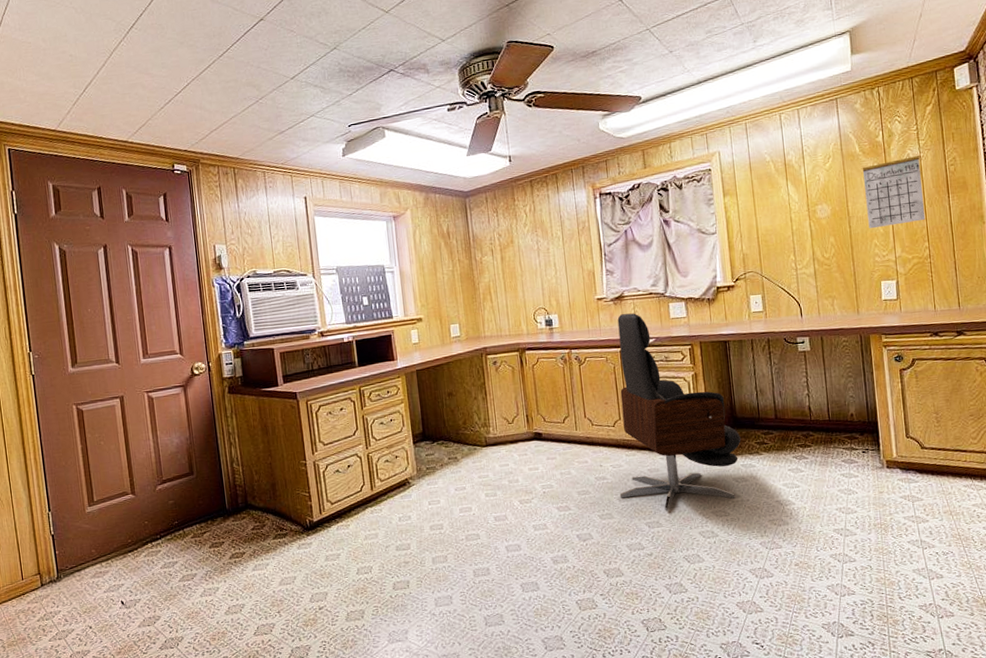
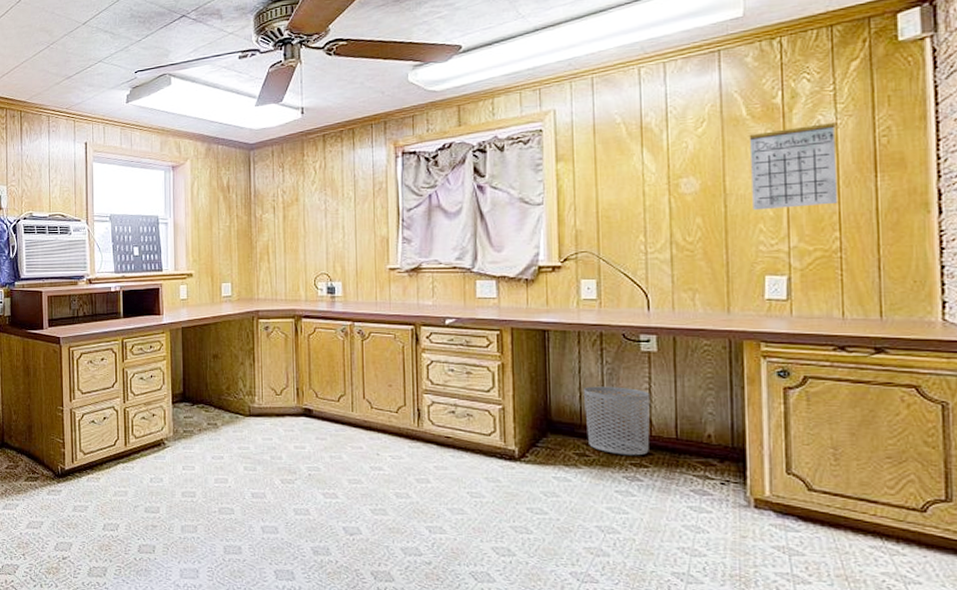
office chair: present [617,313,741,511] -> none [397,288,555,517]
waste bin: none [758,382,811,439] -> present [583,386,651,456]

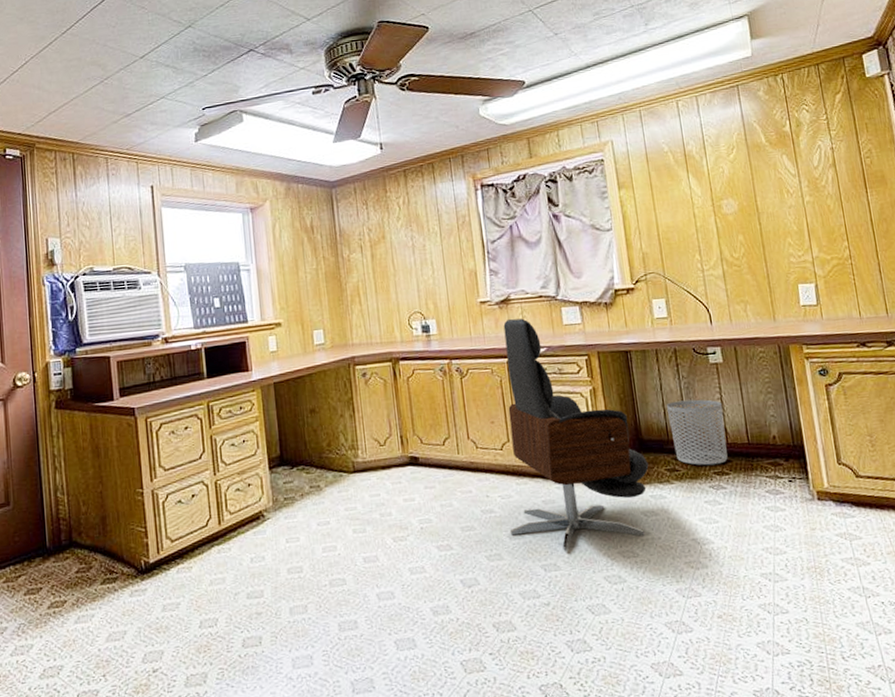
office chair: none [397,288,555,517] -> present [503,318,649,551]
calendar: present [749,111,838,211] -> none [769,138,843,227]

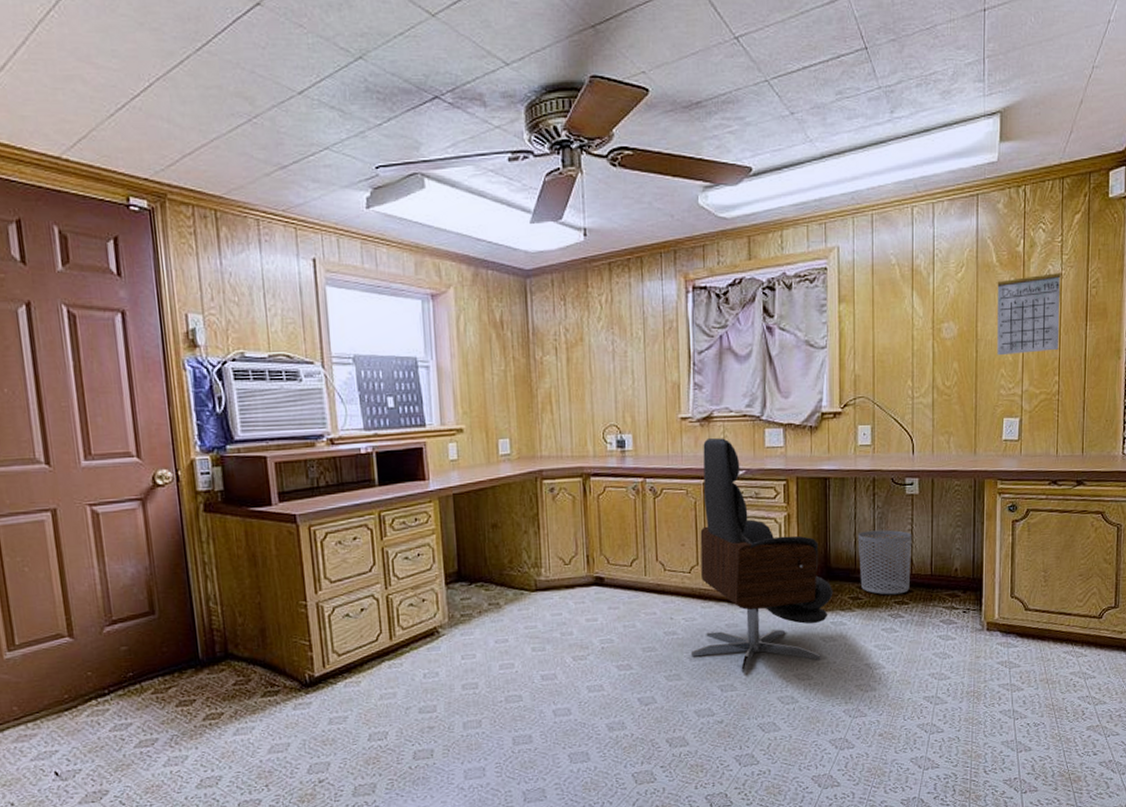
calendar: none [769,138,843,227] -> present [997,260,1061,356]

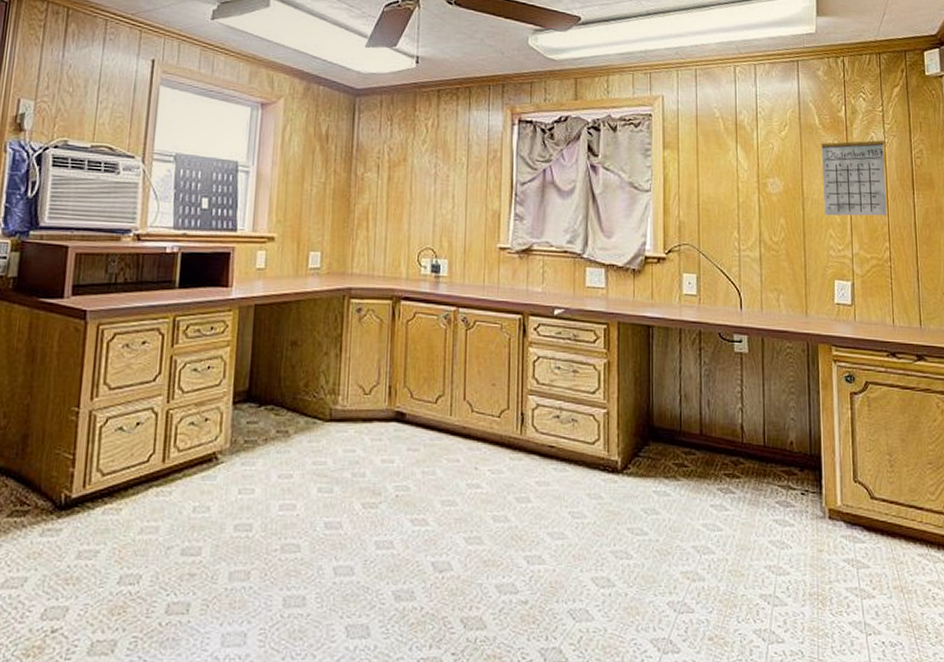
office chair: present [690,438,833,673] -> none [495,272,656,543]
waste bin: present [857,530,912,595] -> none [683,388,743,466]

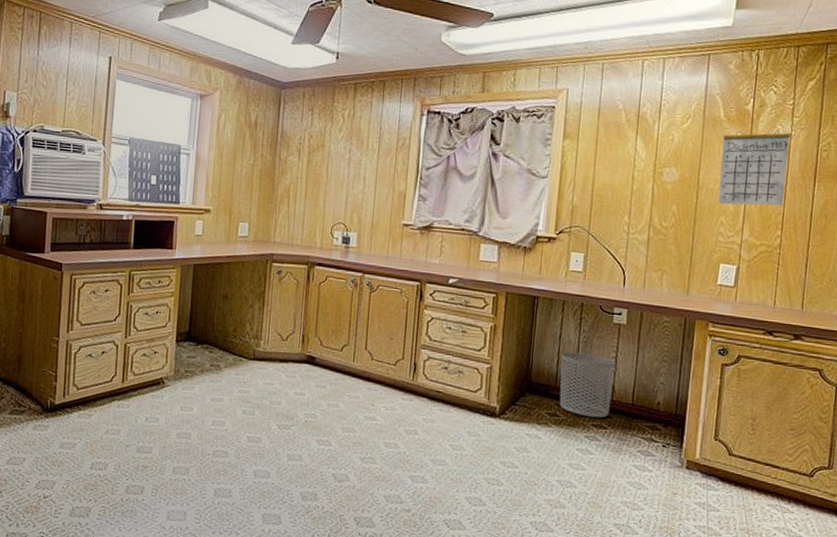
waste bin: none [683,388,743,466] -> present [559,352,616,418]

